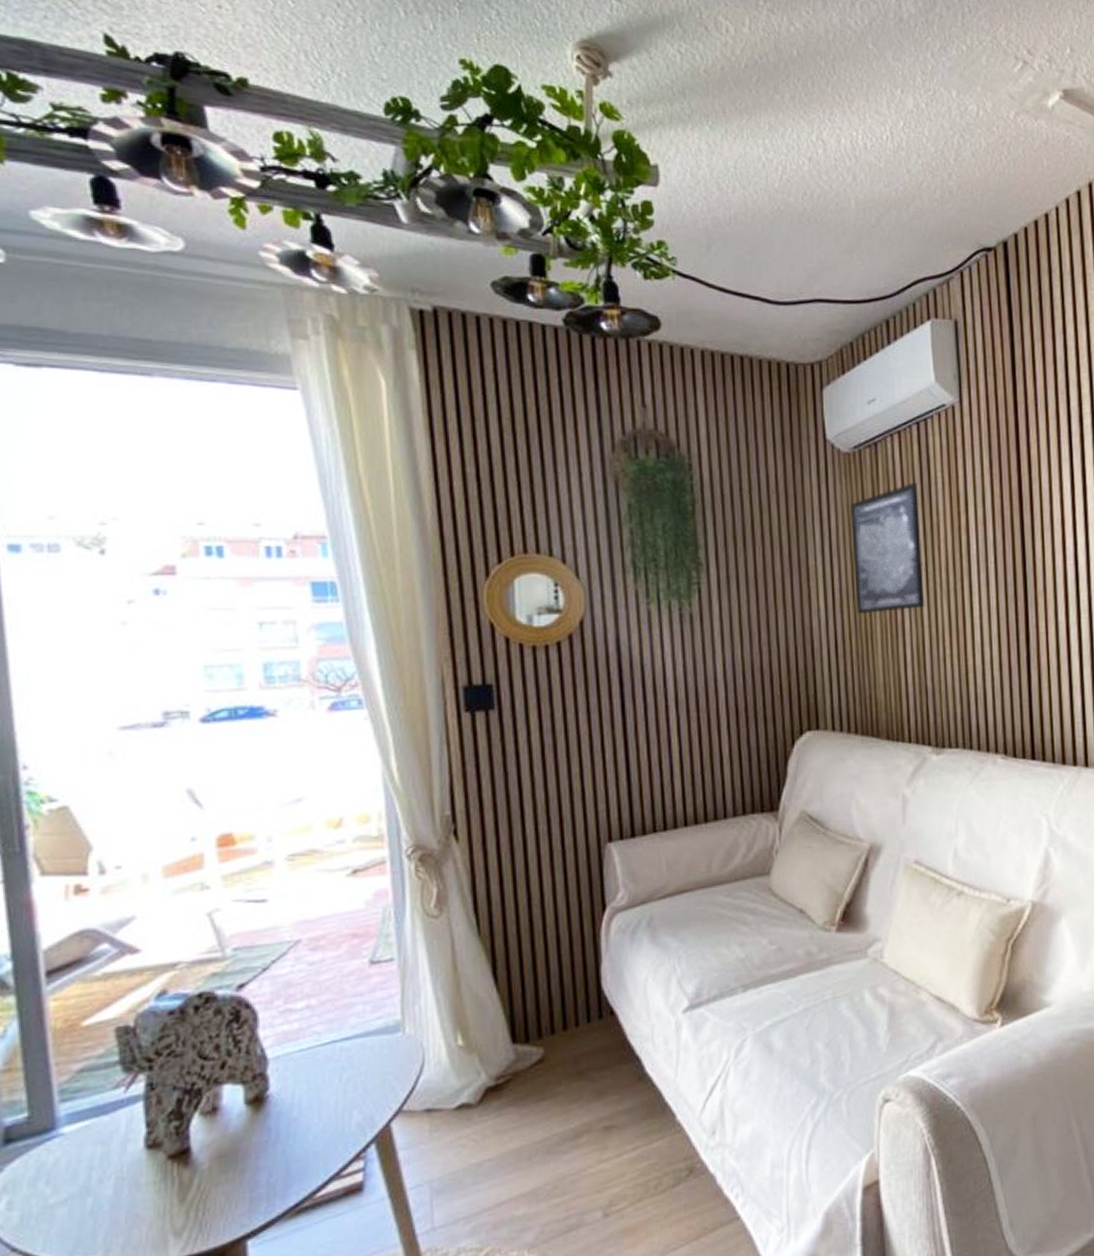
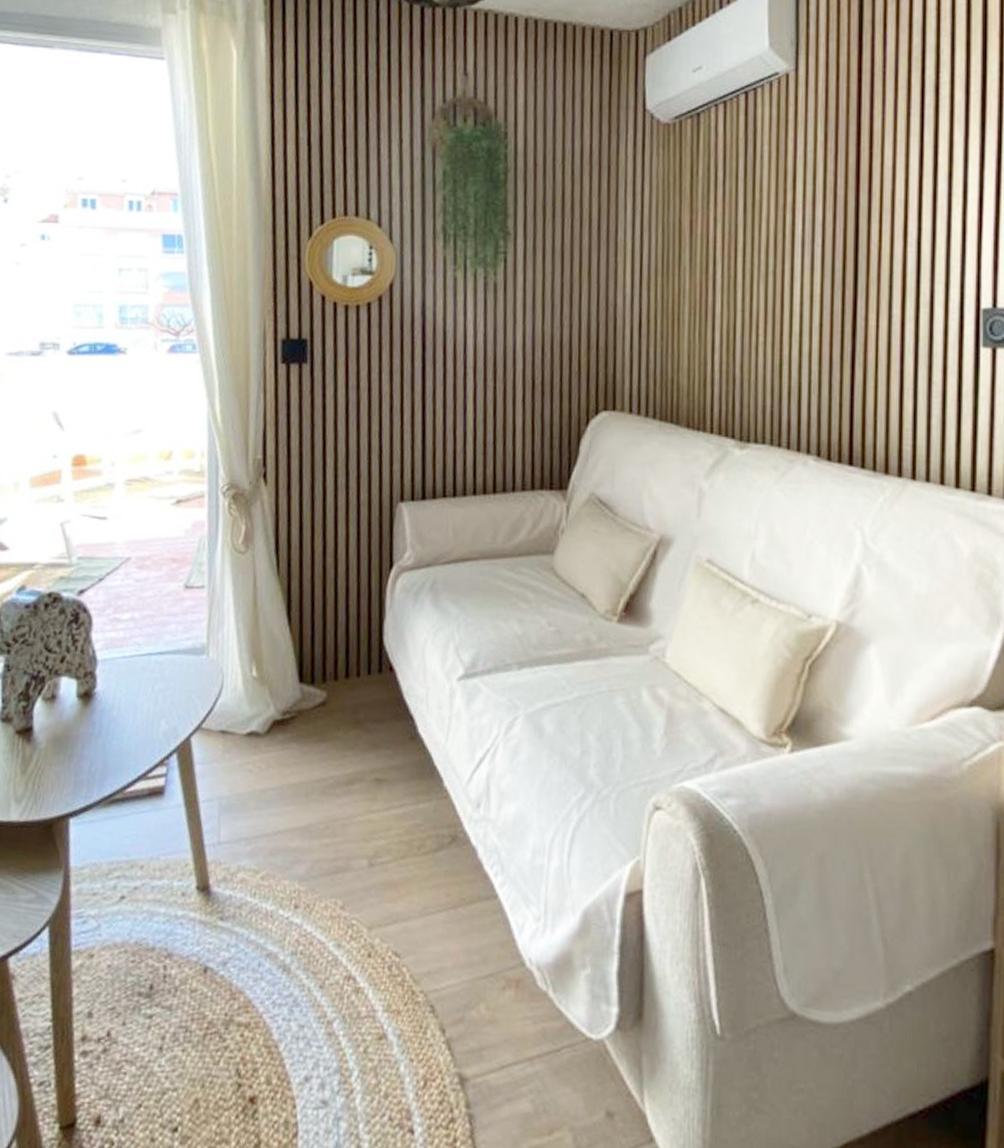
wall art: present [849,483,925,615] -> none [664,156,742,294]

